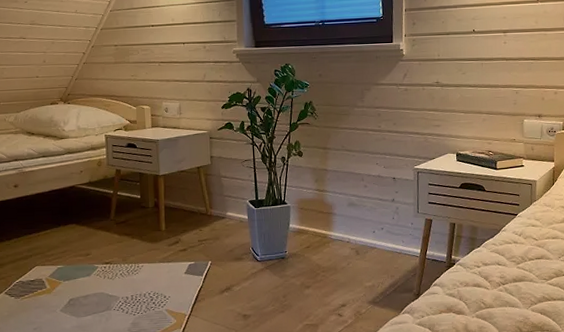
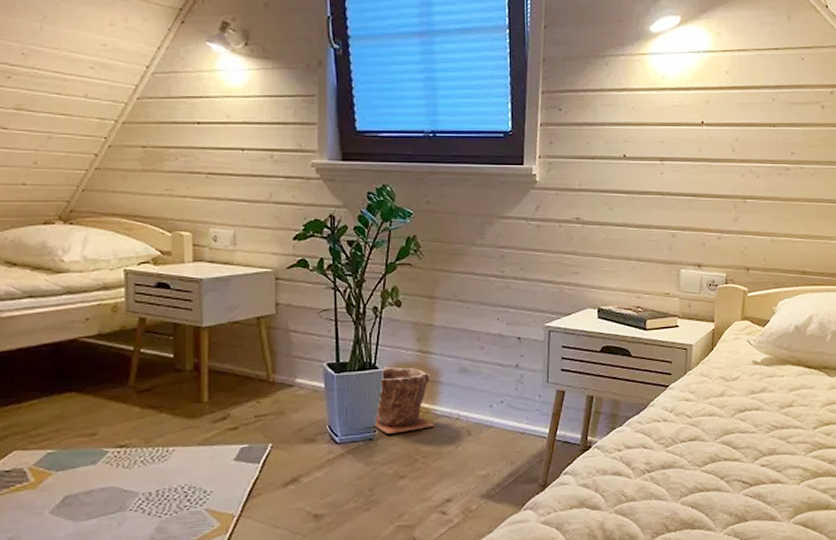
plant pot: none [284,202,331,254] -> present [373,366,435,434]

